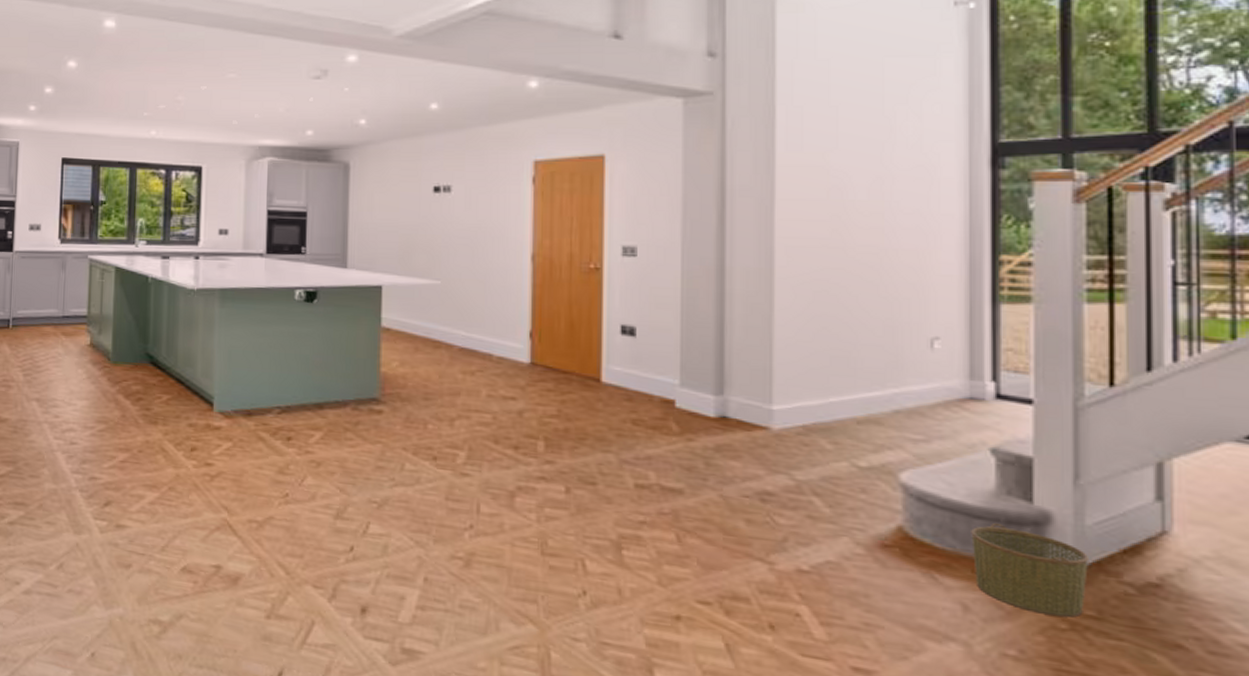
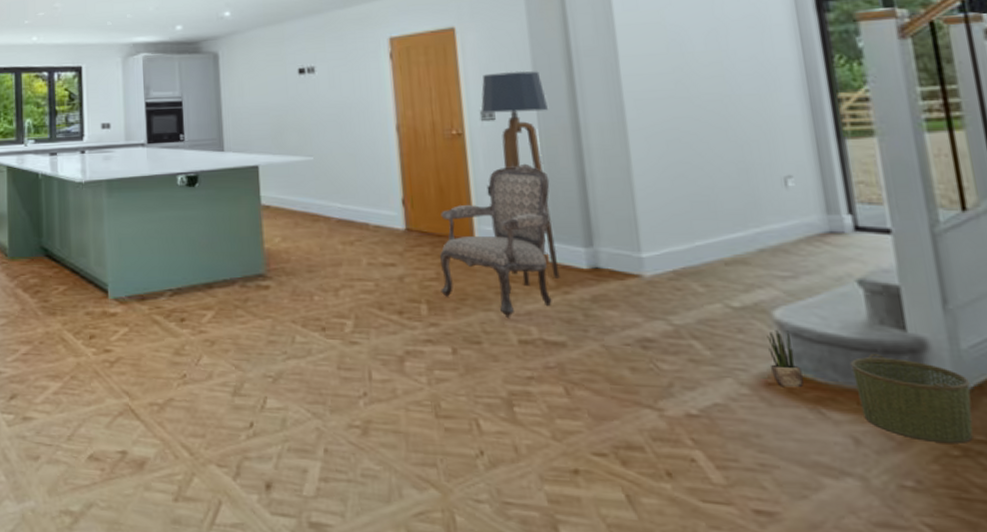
armchair: none [560,304,686,461] -> present [439,163,552,317]
floor lamp: none [624,207,693,430] -> present [481,71,560,285]
potted plant: none [890,493,920,552] -> present [767,330,804,388]

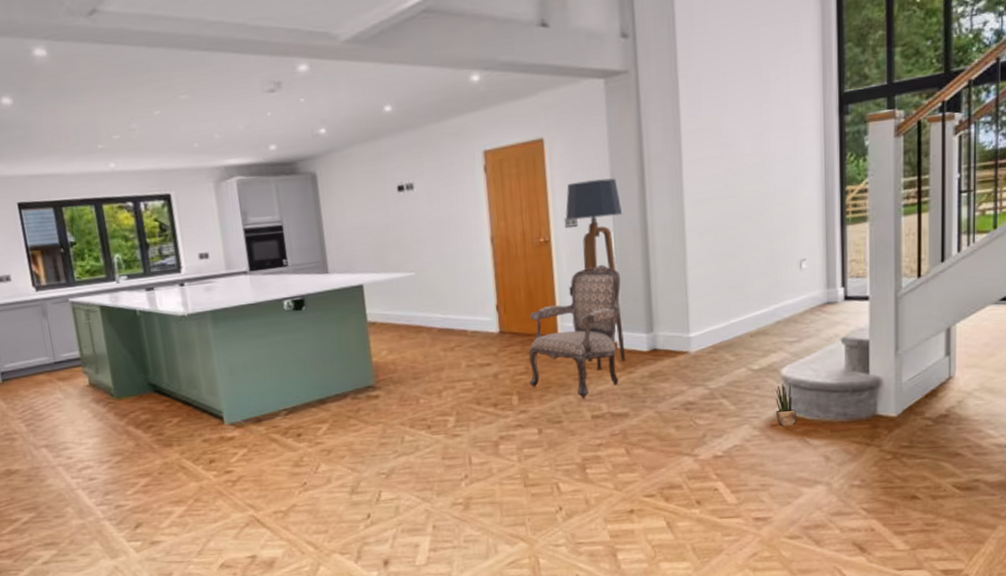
basket: present [850,353,973,443] -> none [830,392,904,452]

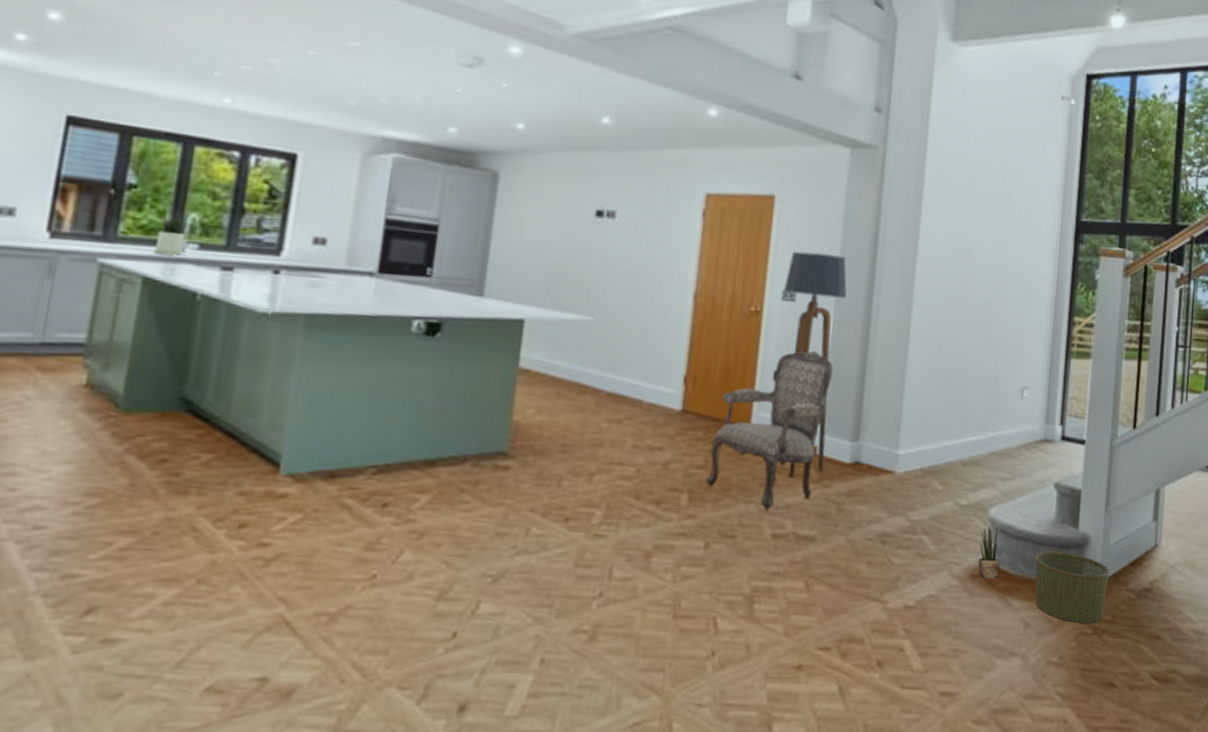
planter: none [97,259,119,289] -> present [153,217,186,257]
basket: none [830,392,904,452] -> present [1035,547,1110,623]

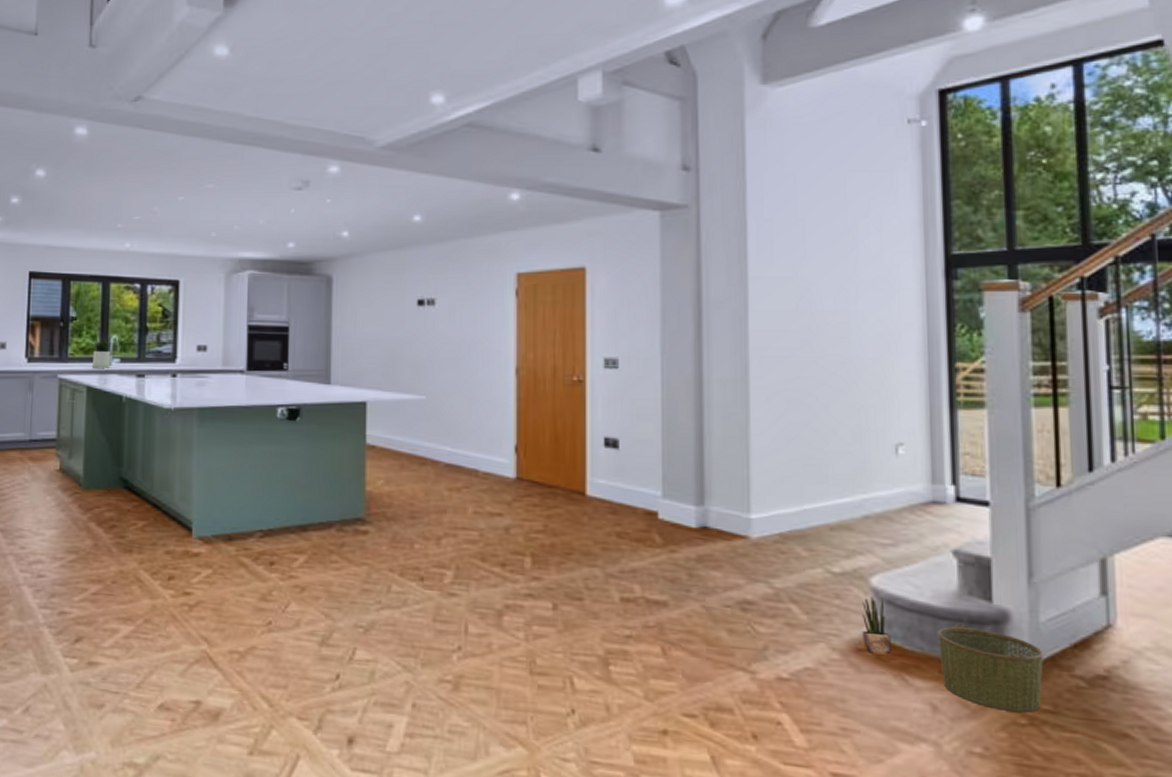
armchair: present [705,350,833,510] -> none [547,415,667,574]
floor lamp: present [779,251,847,477] -> none [606,319,672,542]

